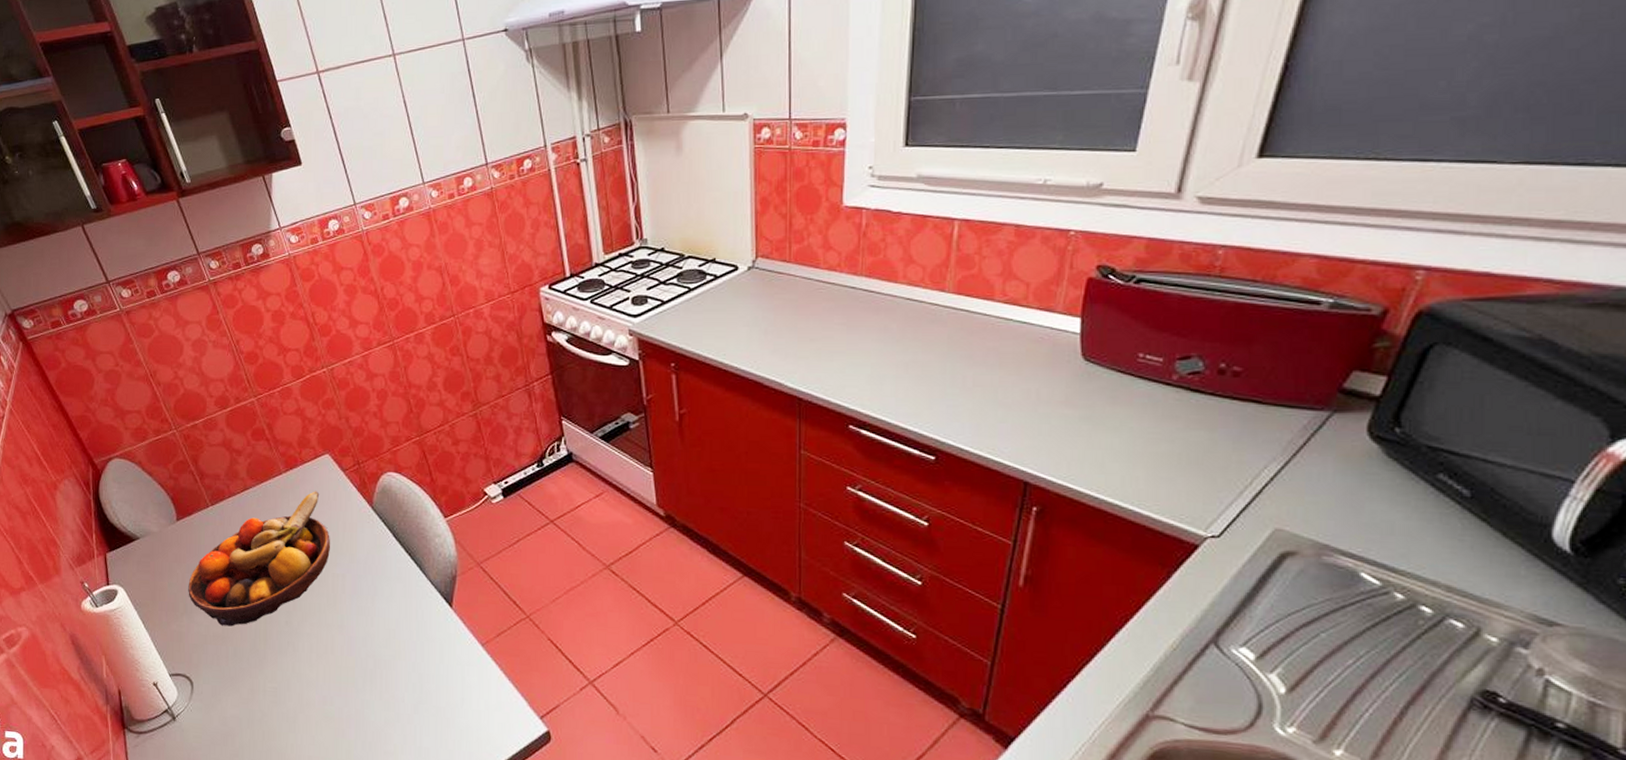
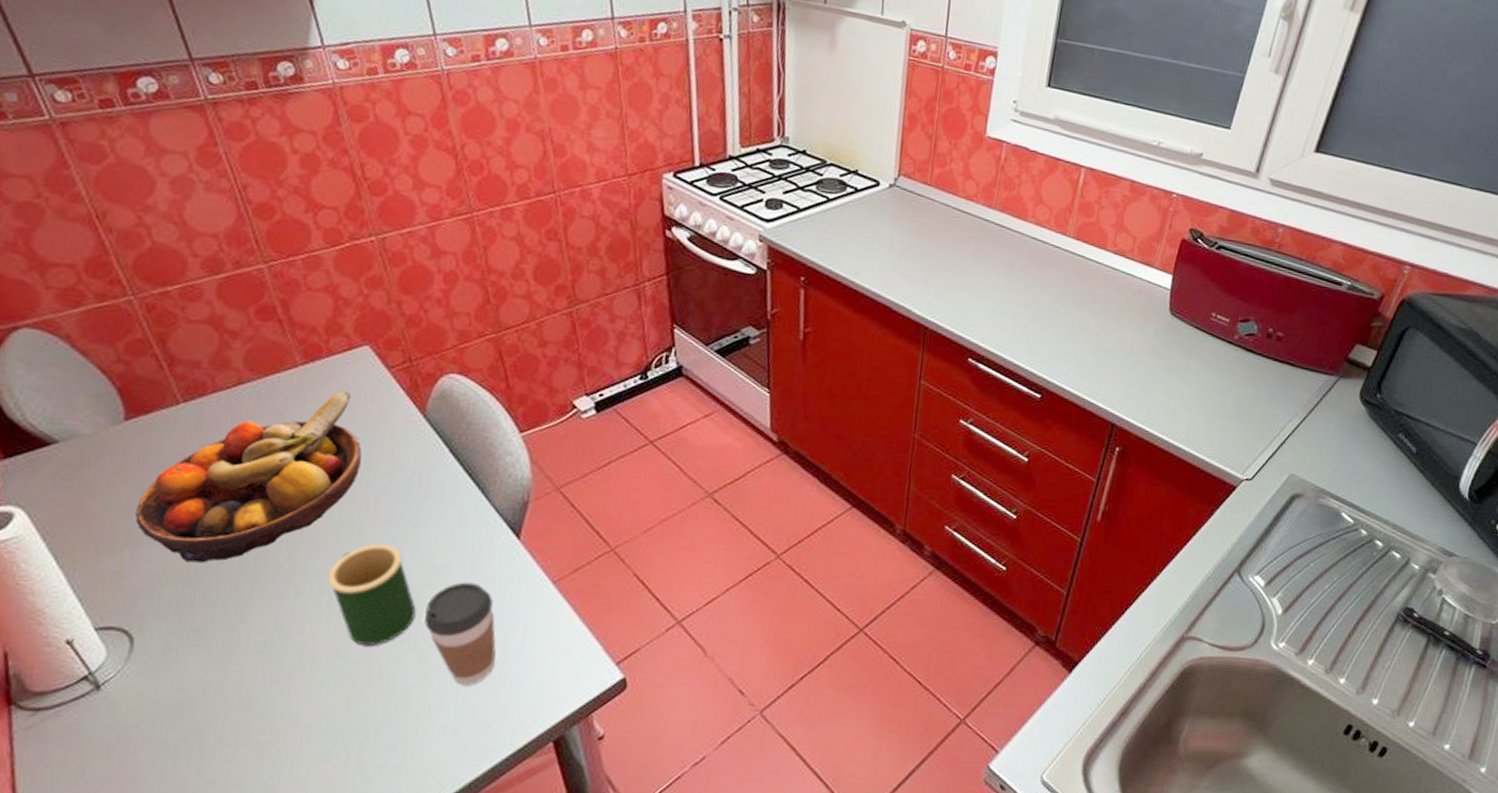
mug: none [314,611,379,694] -> present [327,543,416,645]
coffee cup: none [386,643,442,731] -> present [424,582,496,686]

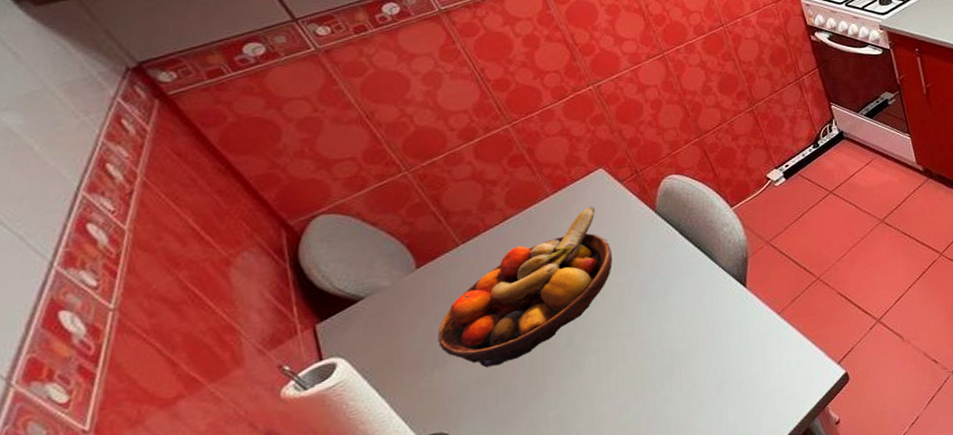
mug: present [327,543,416,645] -> none [602,315,677,398]
coffee cup: present [424,582,496,686] -> none [684,328,745,409]

